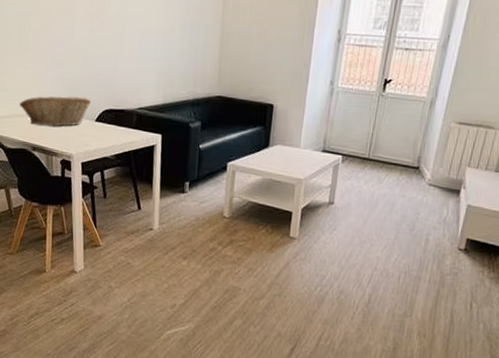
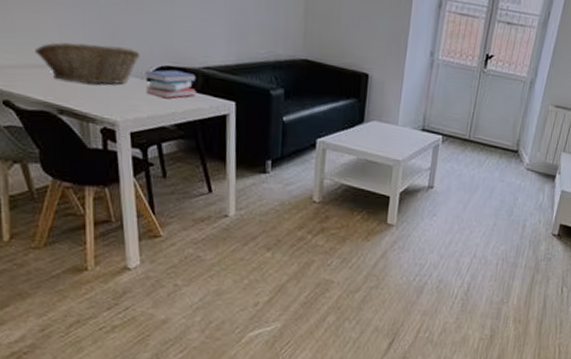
book: none [94,111,131,135] -> present [145,69,196,99]

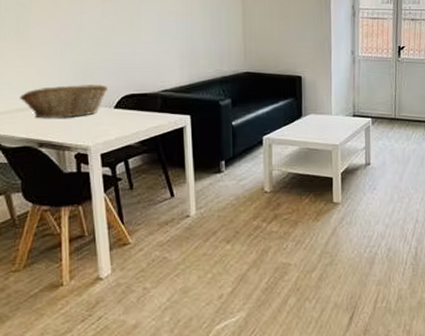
book: present [145,69,196,99] -> none [112,96,156,121]

